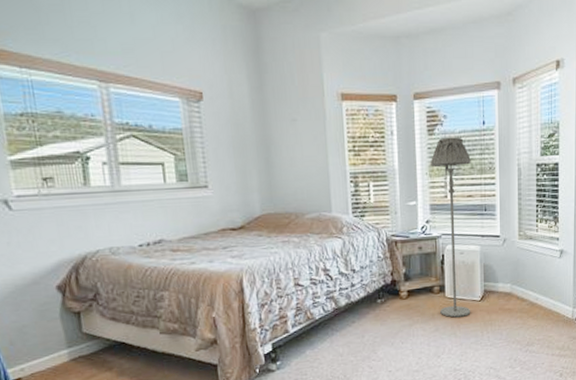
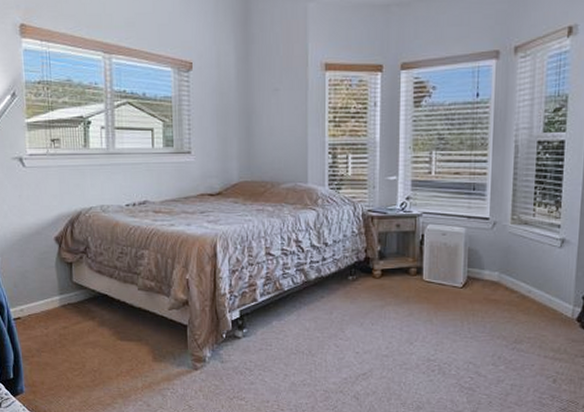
floor lamp: present [430,137,471,318] -> none [414,109,461,303]

